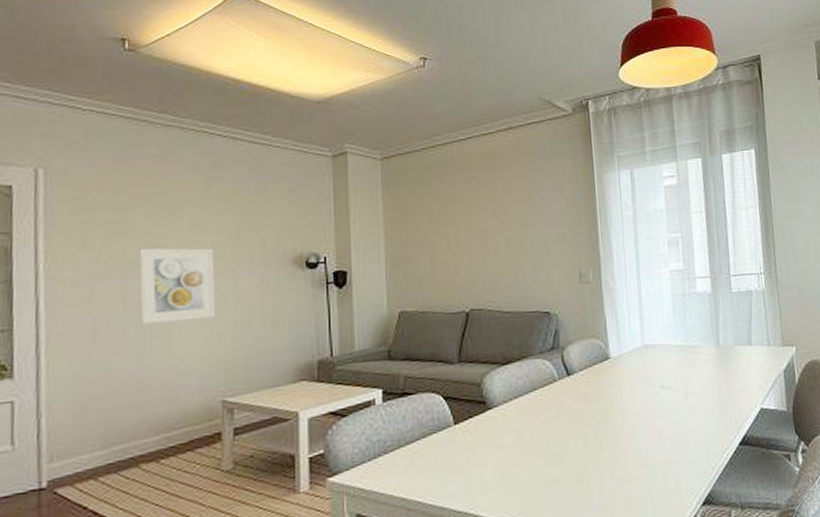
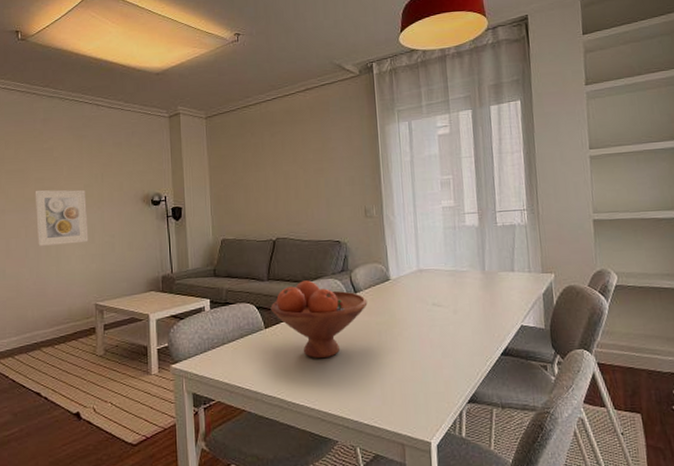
fruit bowl: none [462,361,583,460] -> present [270,280,368,359]

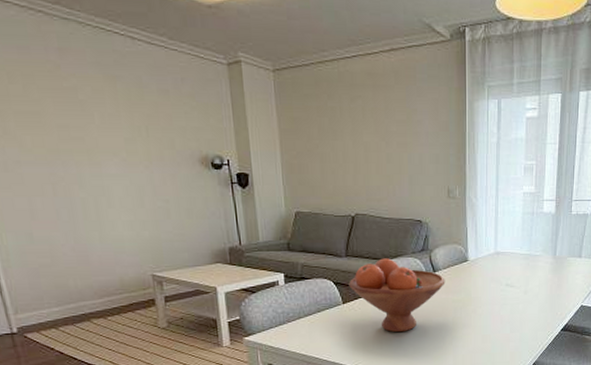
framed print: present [35,189,89,246] -> none [58,139,137,207]

